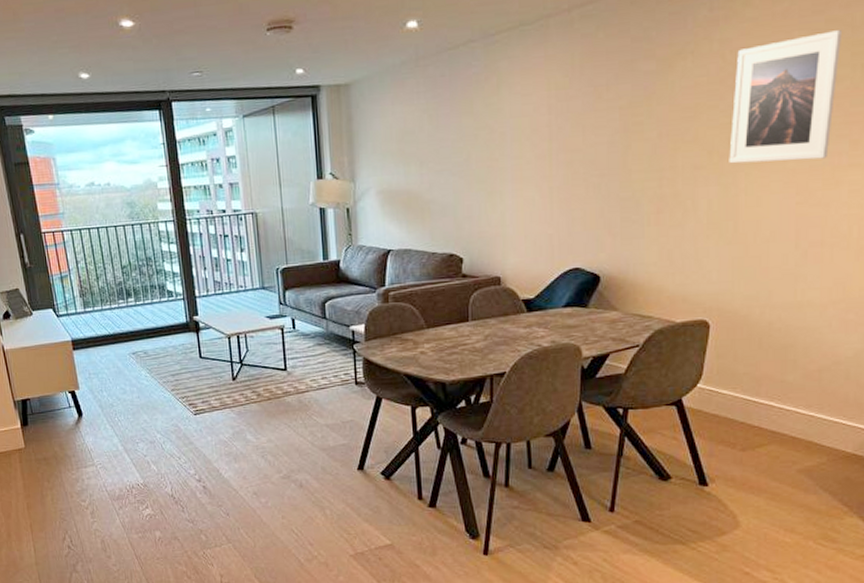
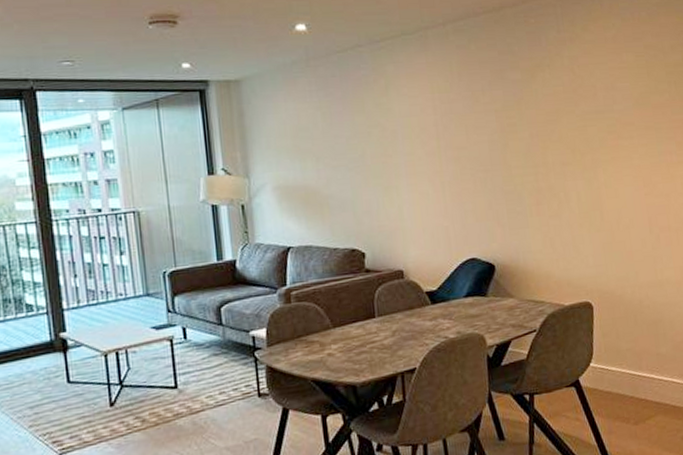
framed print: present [729,30,843,164] -> none [583,54,662,161]

